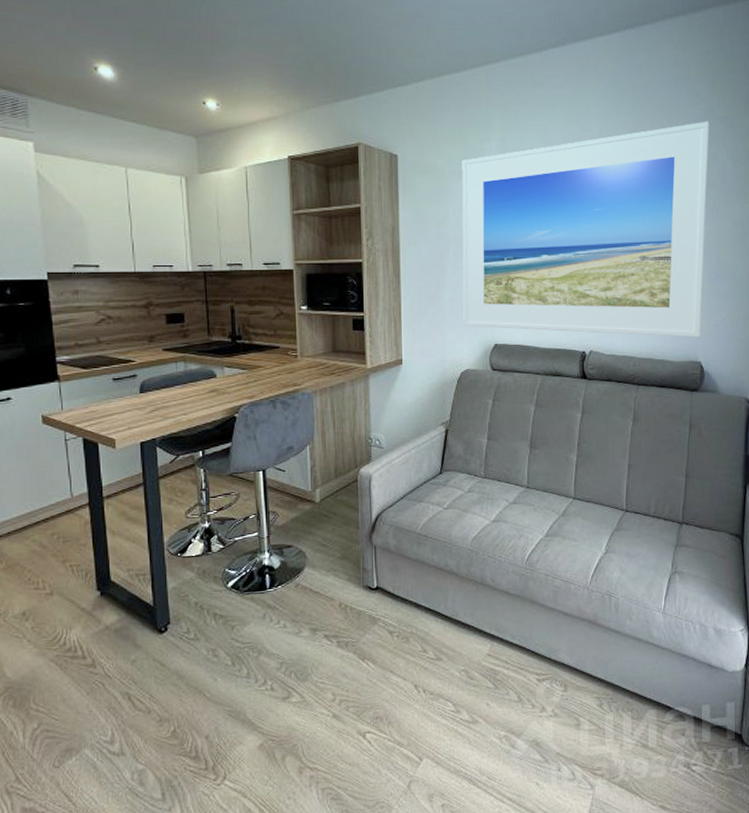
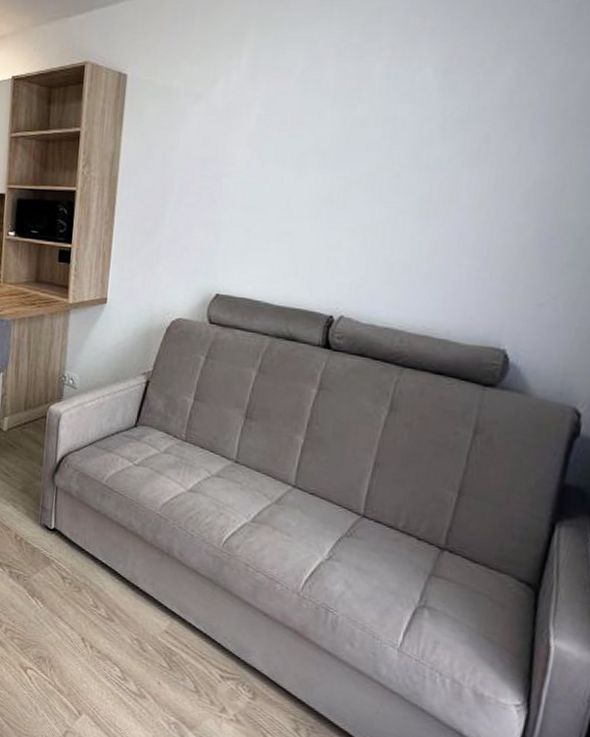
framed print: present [462,121,709,338] -> none [181,24,571,318]

